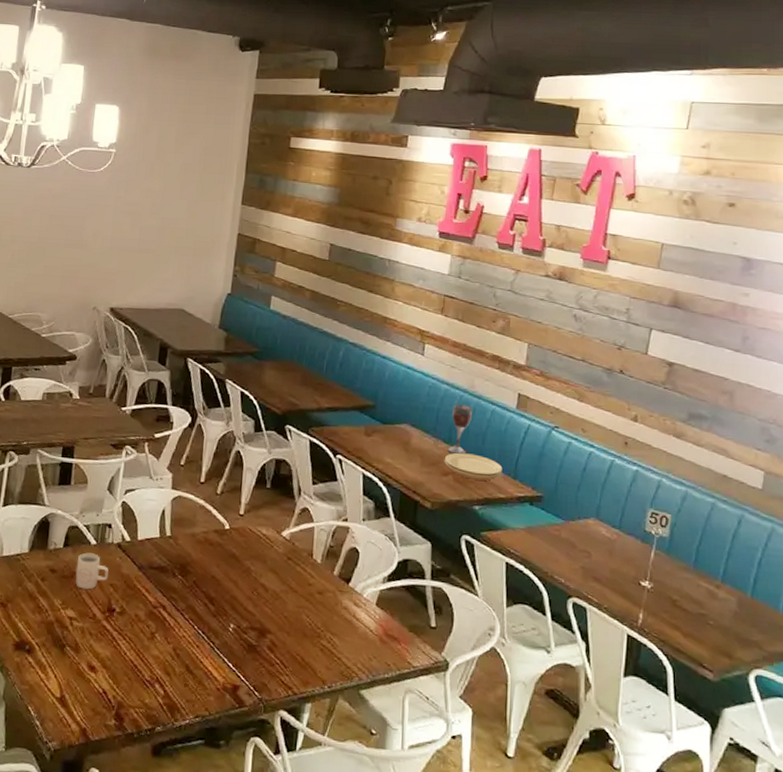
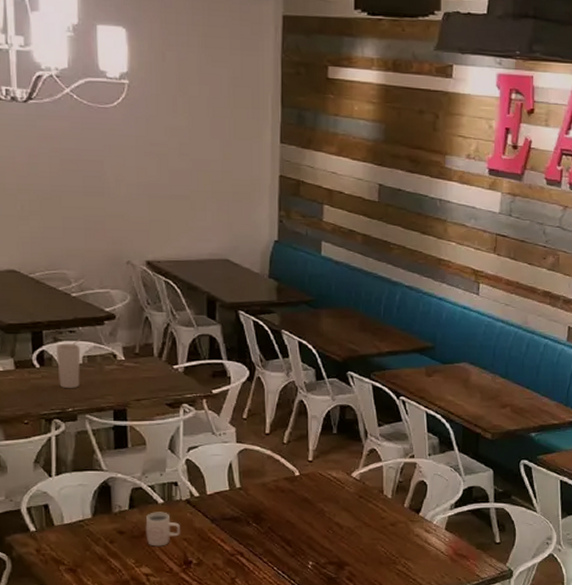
cup: none [19,376,43,423] -> present [56,339,81,388]
plate: present [444,452,503,481] -> none [502,386,556,409]
cup: present [447,404,473,454] -> none [504,340,527,387]

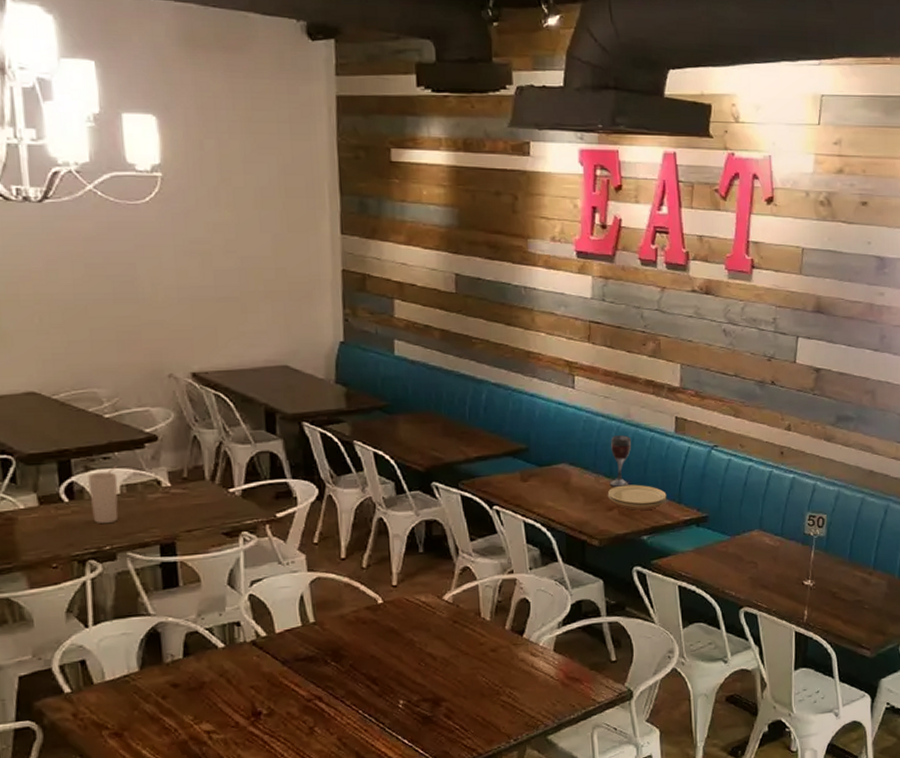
mug: present [145,512,180,547] -> none [203,657,246,699]
plate: none [502,386,556,409] -> present [607,484,667,510]
cup: none [504,340,527,387] -> present [609,435,632,487]

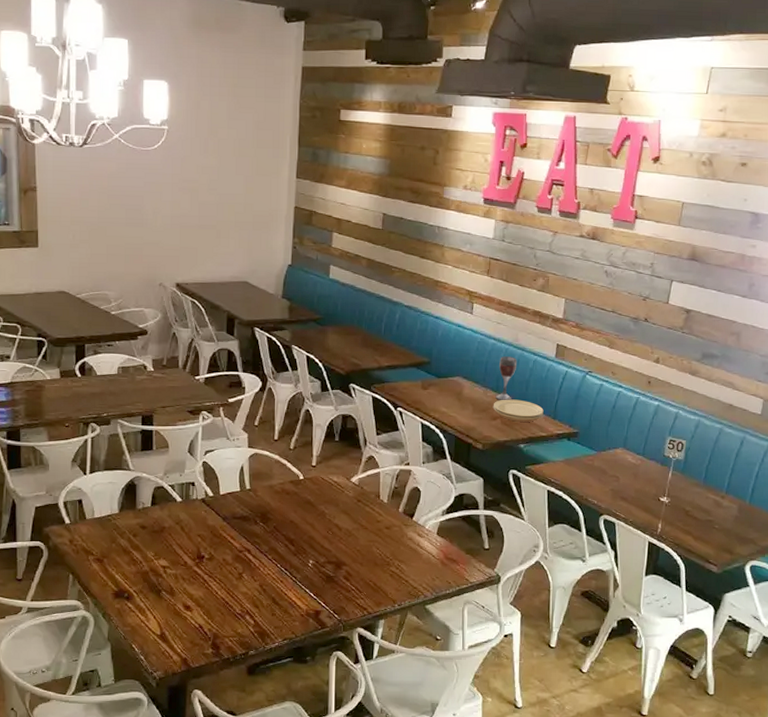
cup: present [88,465,119,523] -> none [96,352,116,395]

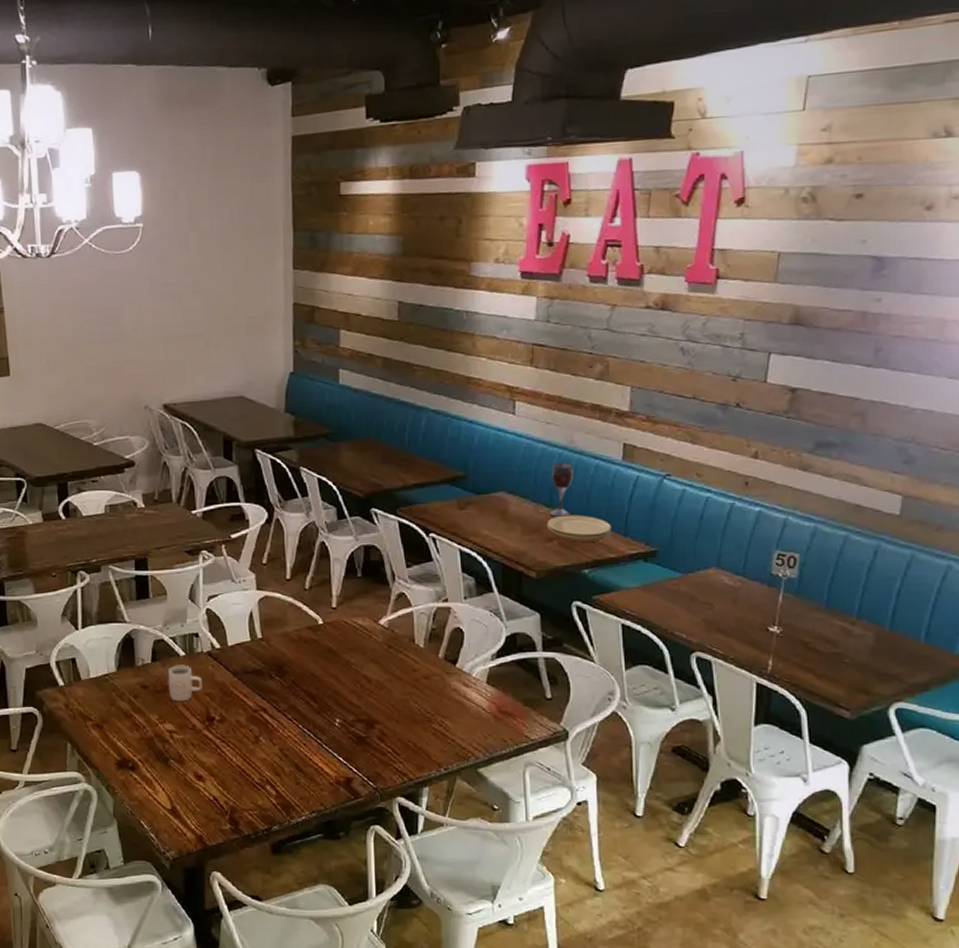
mug: none [165,509,195,541] -> present [167,665,202,702]

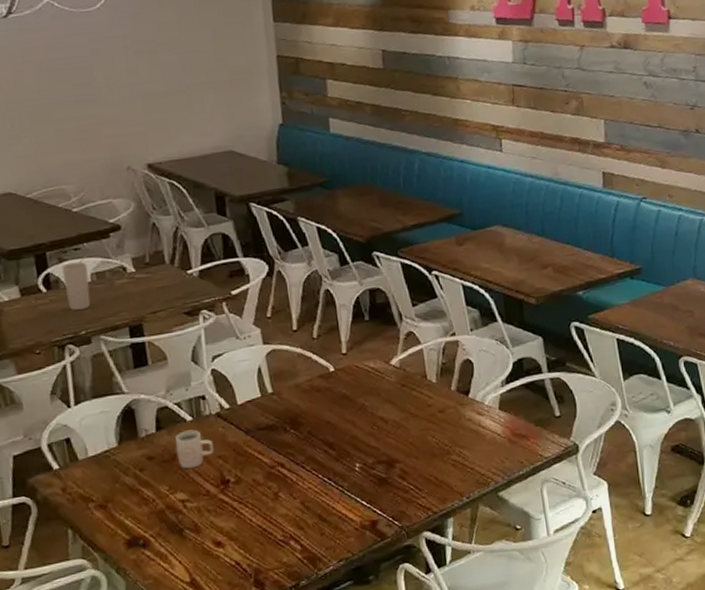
cup: none [80,488,103,539] -> present [62,255,91,310]
plate: present [546,515,612,542] -> none [541,241,600,267]
cup: present [549,463,575,517] -> none [541,194,562,245]

